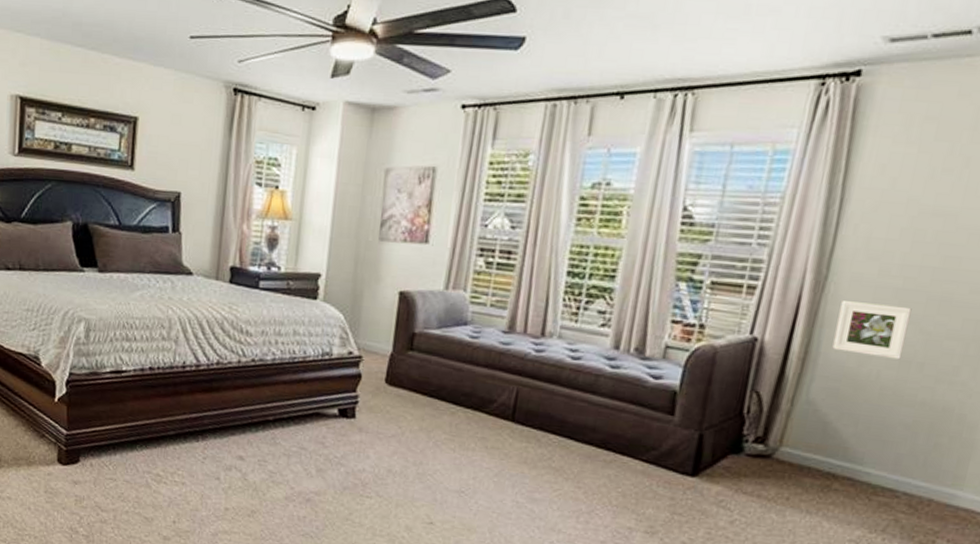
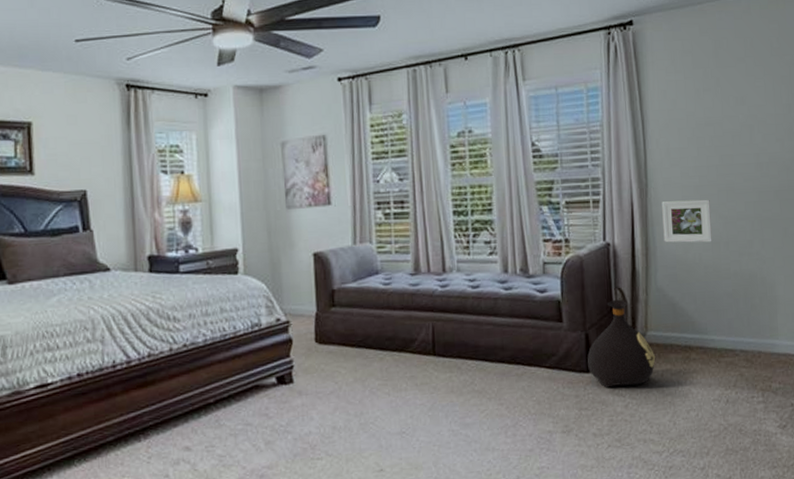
bag: none [694,403,785,503] -> present [587,299,656,388]

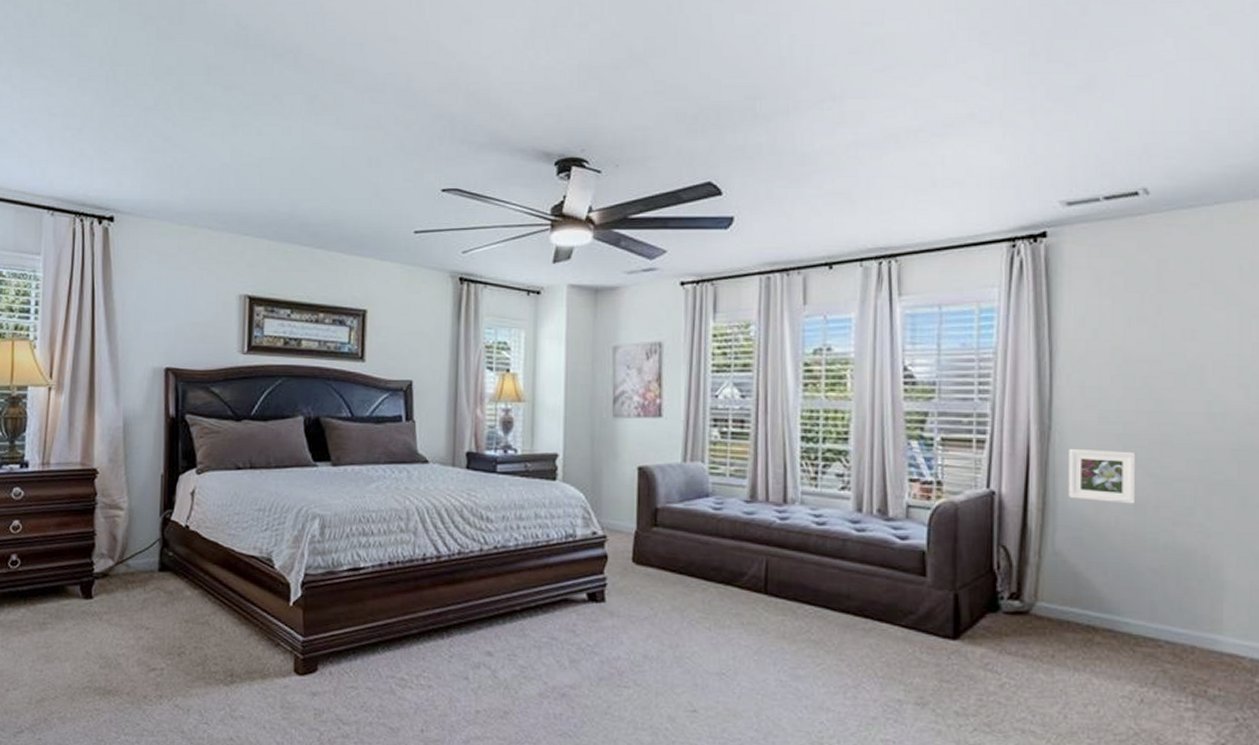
bag: present [587,299,656,388] -> none [955,558,1046,664]

